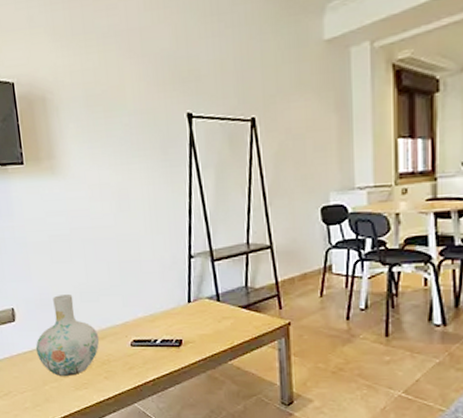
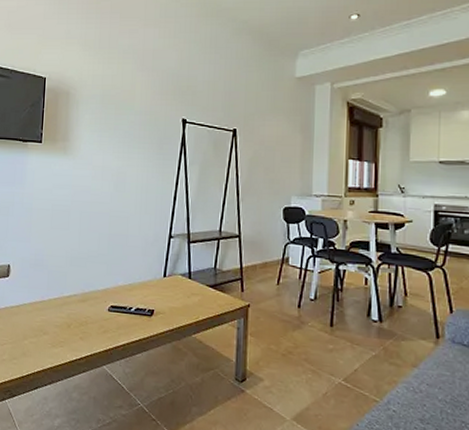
vase: present [35,295,100,376] -> none [22,257,81,333]

